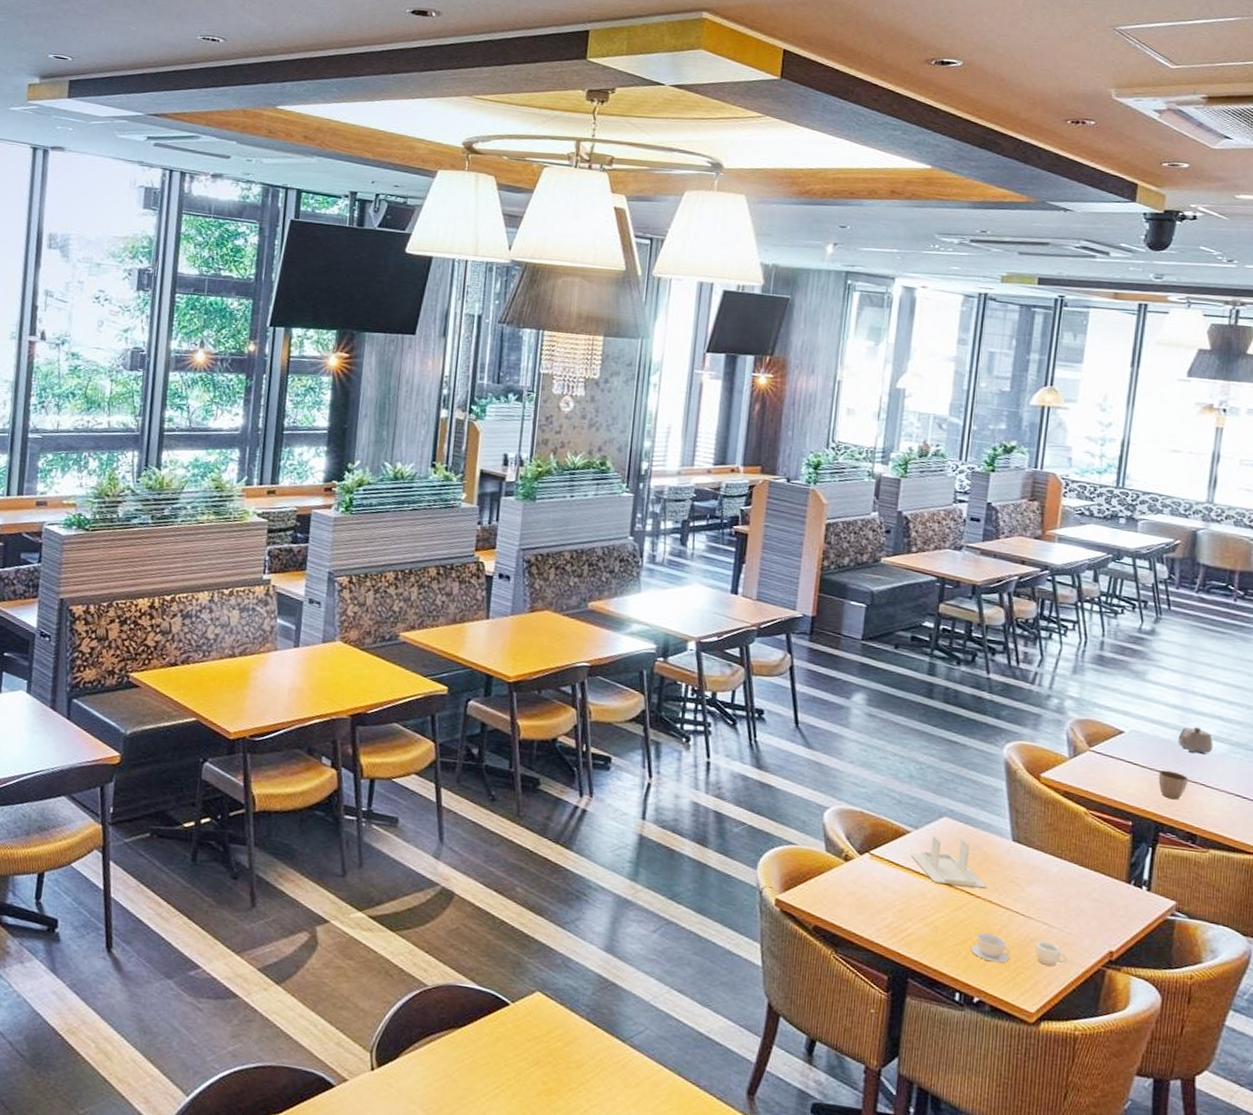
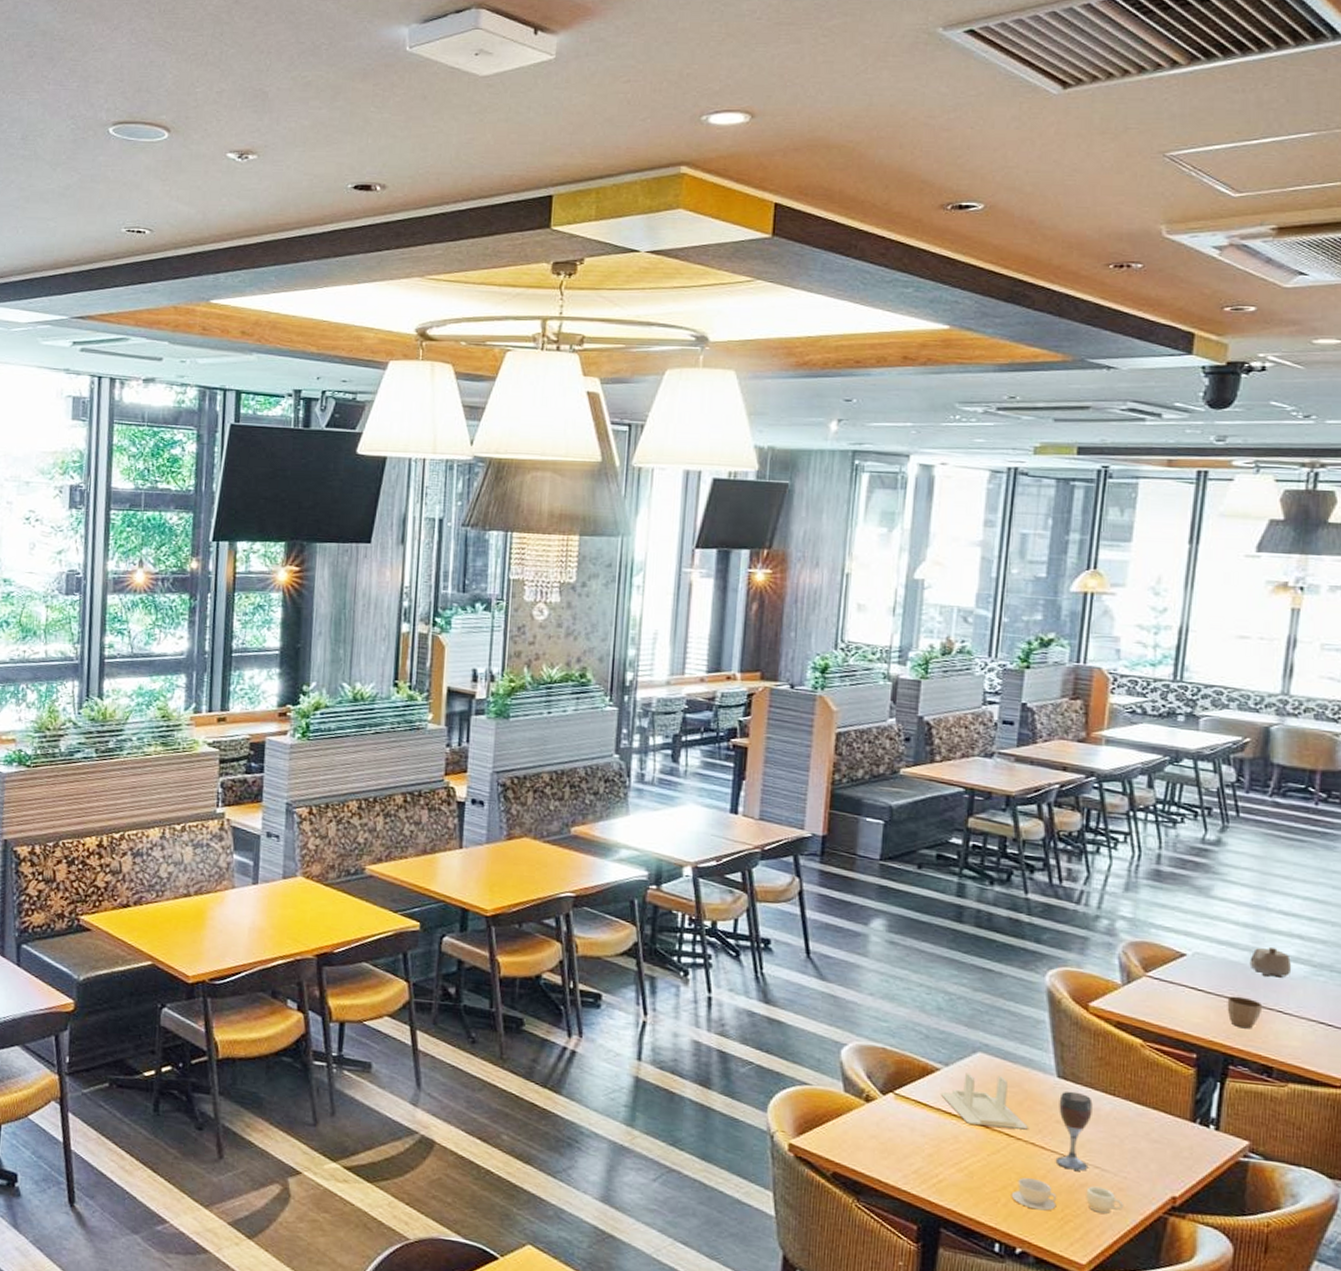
cup: none [1009,853,1042,927] -> present [1055,1091,1093,1171]

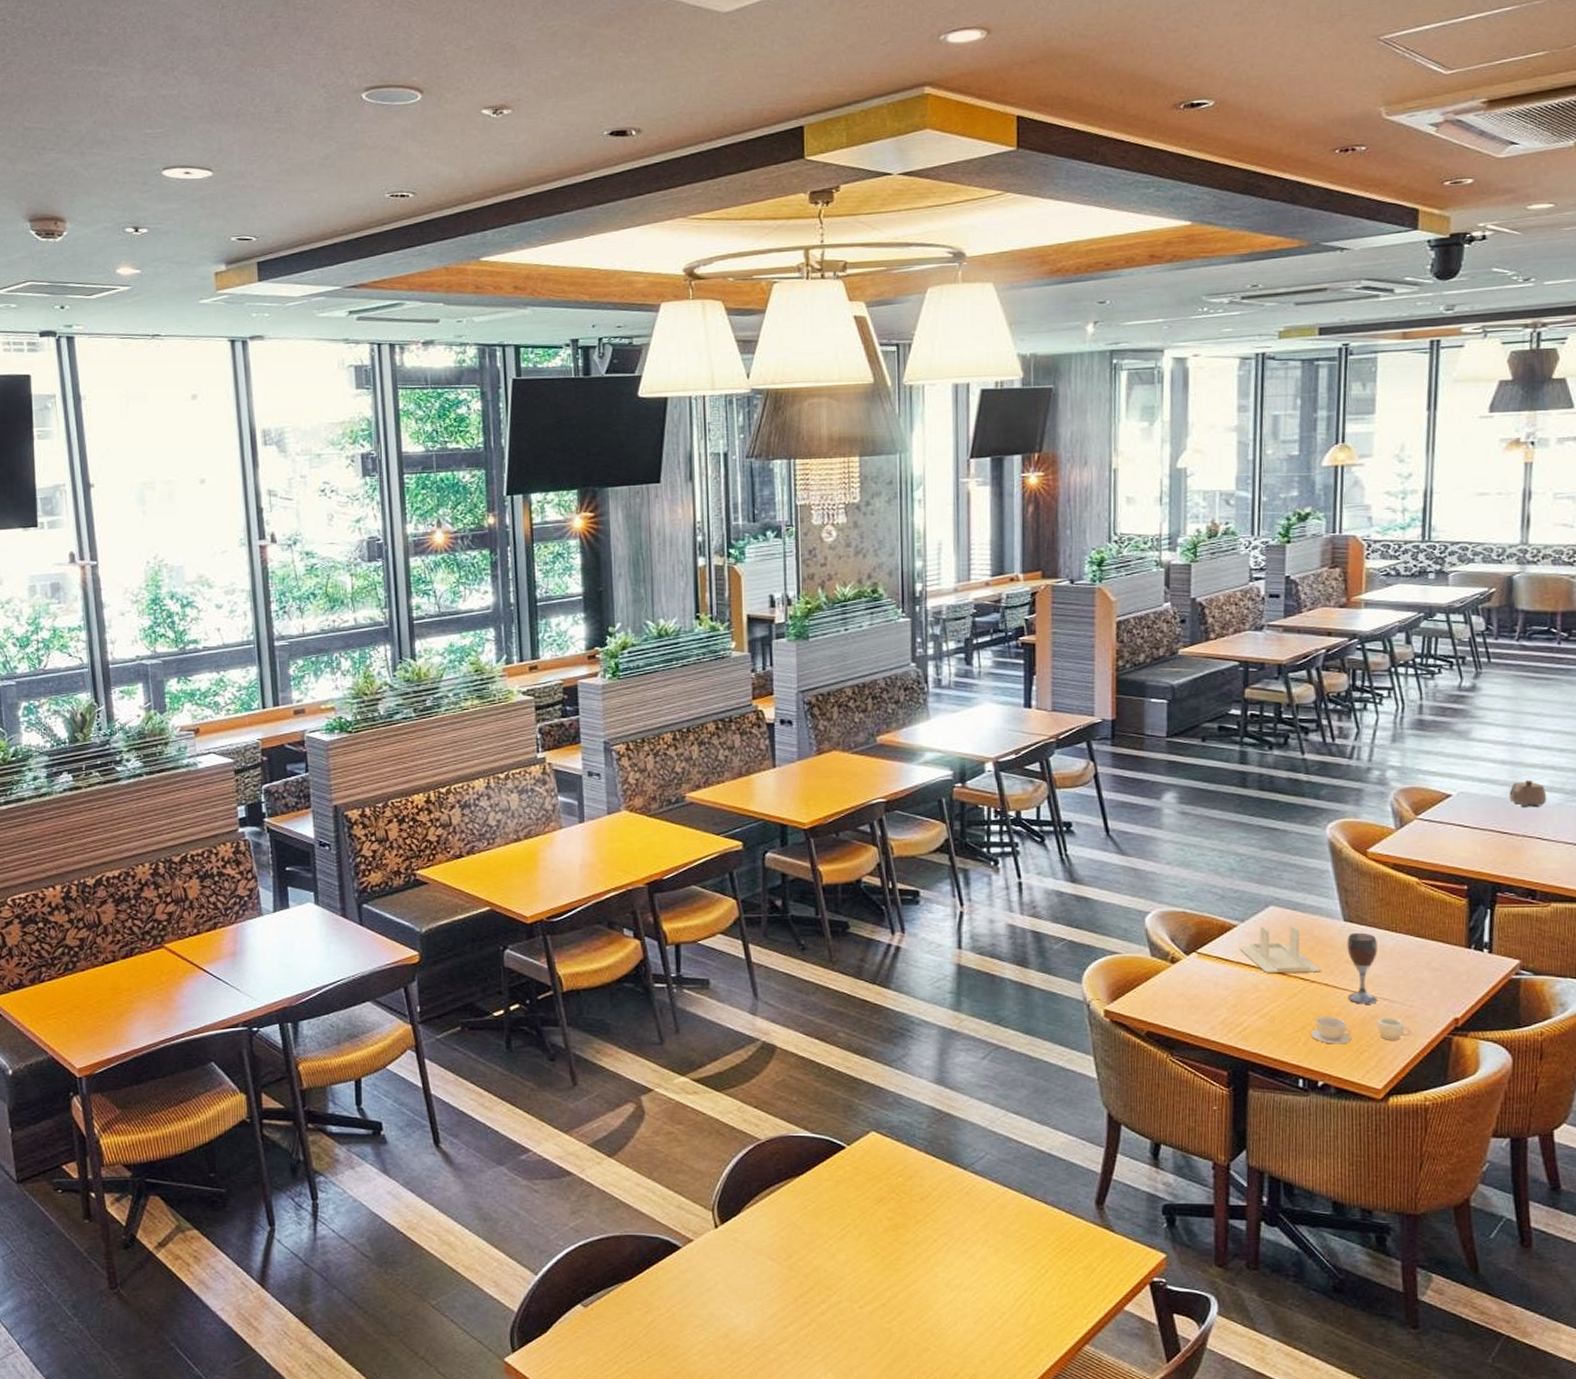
cup: present [1227,996,1263,1029] -> none [1491,828,1524,857]

